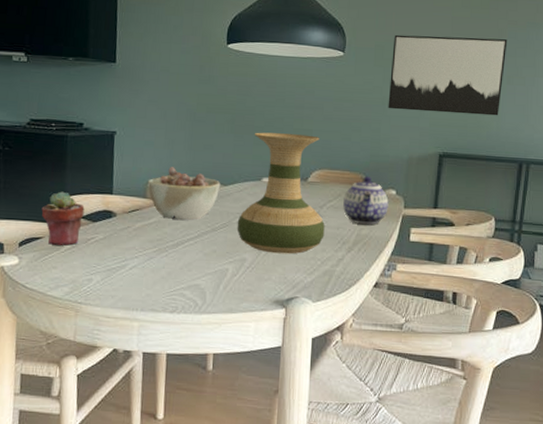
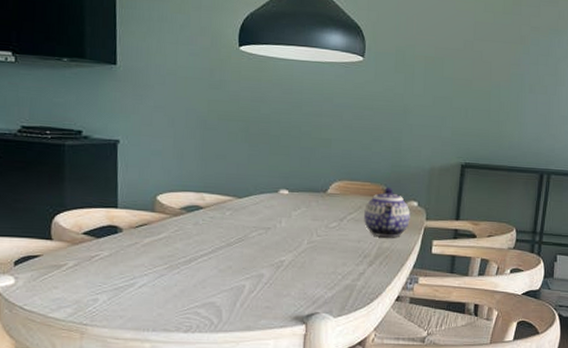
potted succulent: present [41,191,85,246] -> none [38,205,87,264]
bowl: present [147,167,221,220] -> none [155,178,235,235]
vase: present [237,132,325,254] -> none [253,141,346,269]
wall art: present [388,34,508,116] -> none [409,39,530,126]

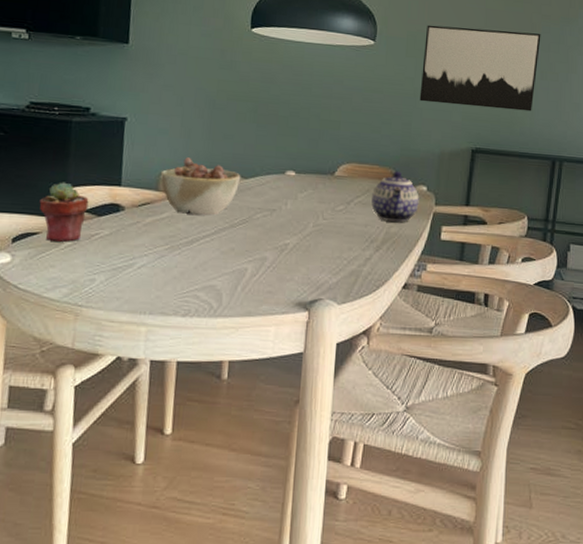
potted succulent: none [38,205,87,264] -> present [39,182,89,242]
bowl: none [155,178,235,235] -> present [160,157,241,215]
wall art: none [409,39,530,126] -> present [419,25,541,112]

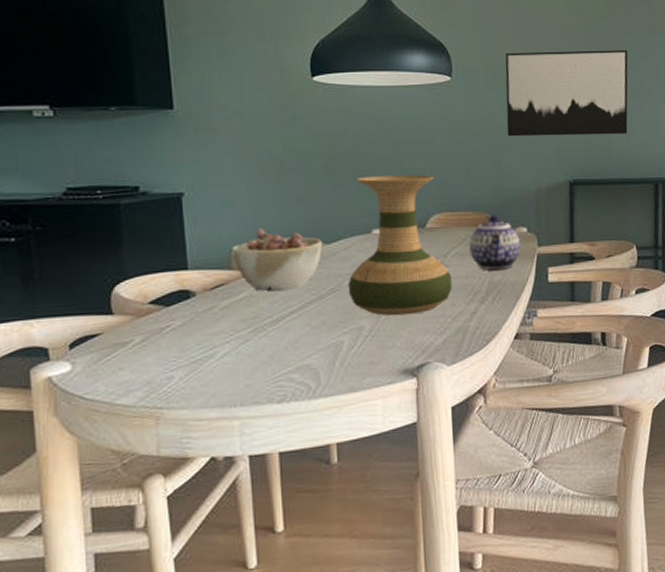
potted succulent: present [39,182,89,242] -> none [95,273,153,341]
vase: none [257,122,352,253] -> present [348,175,452,316]

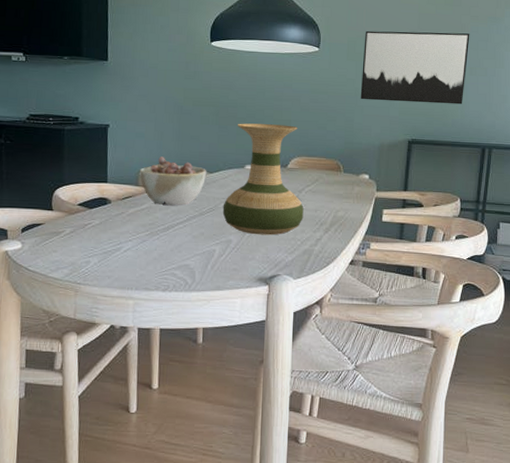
teapot: present [469,215,521,270] -> none [320,162,362,207]

